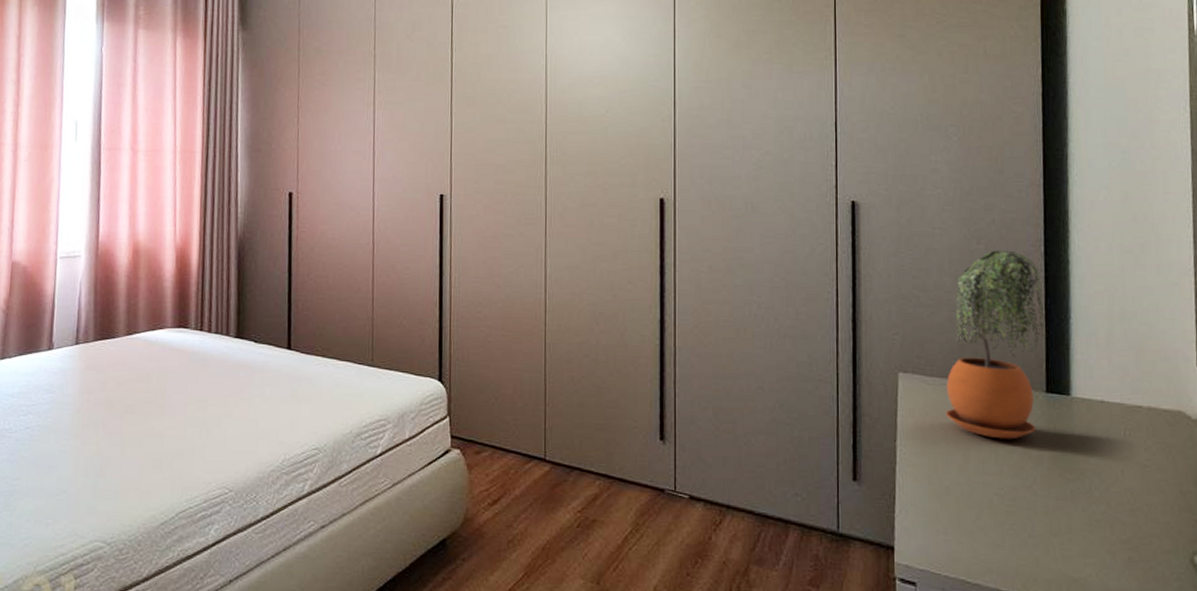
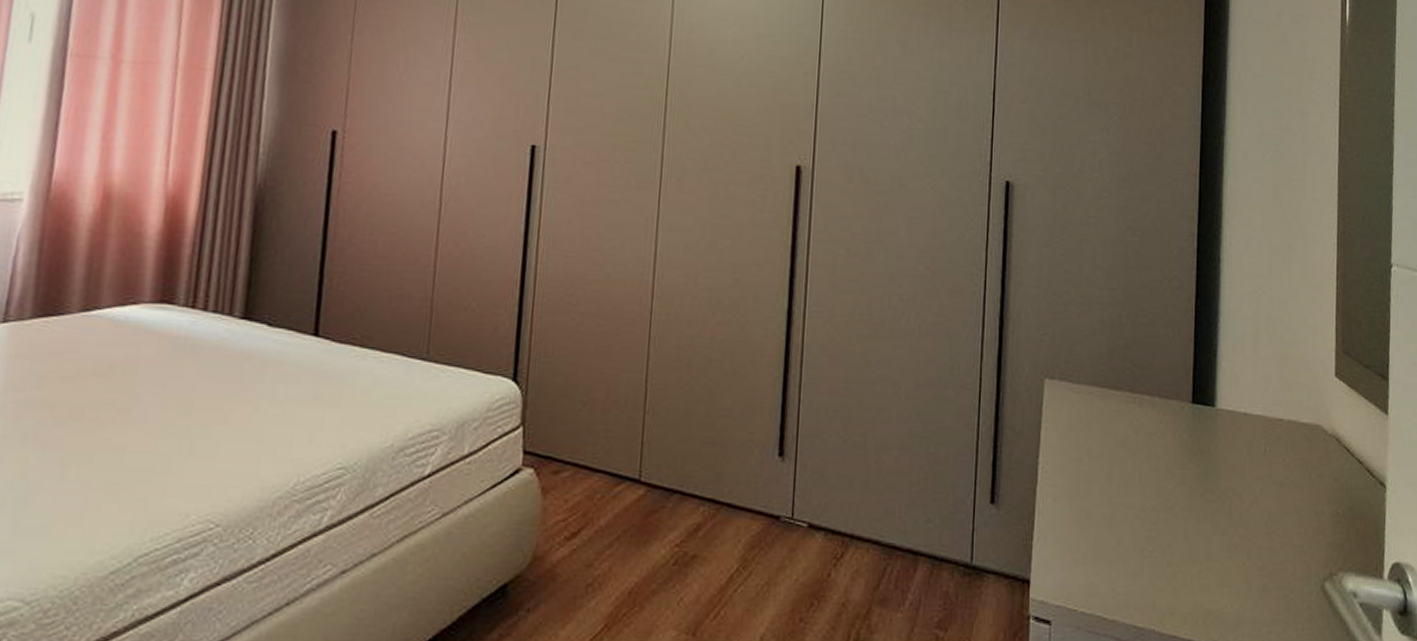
potted plant: present [945,250,1046,440] -> none [1090,244,1194,456]

